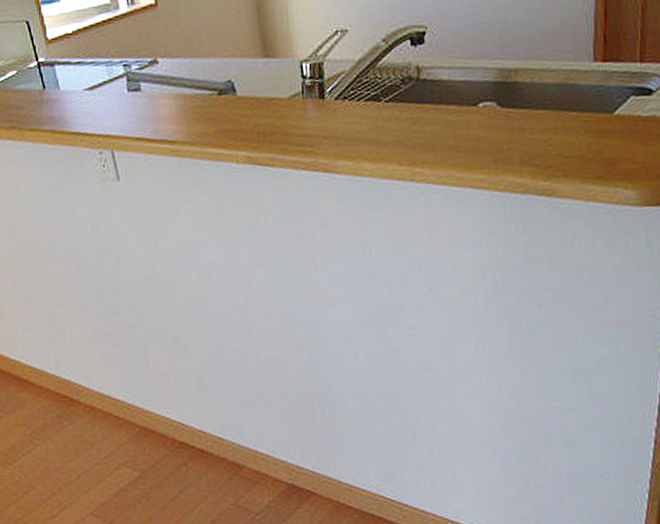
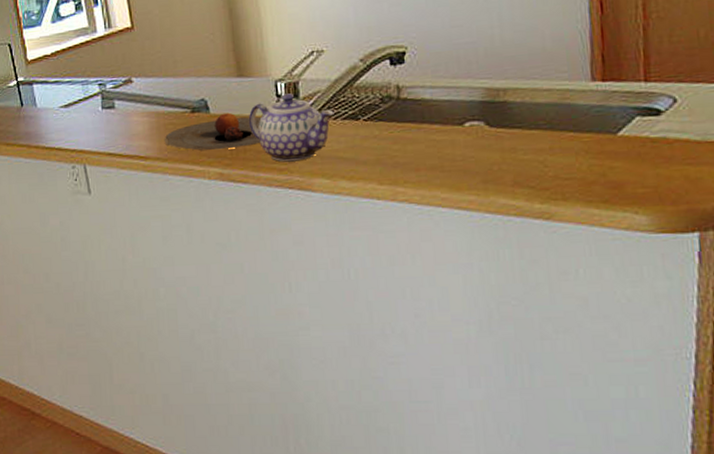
plate: none [191,94,288,134] -> present [164,112,262,151]
teapot: none [274,74,358,145] -> present [248,93,334,162]

